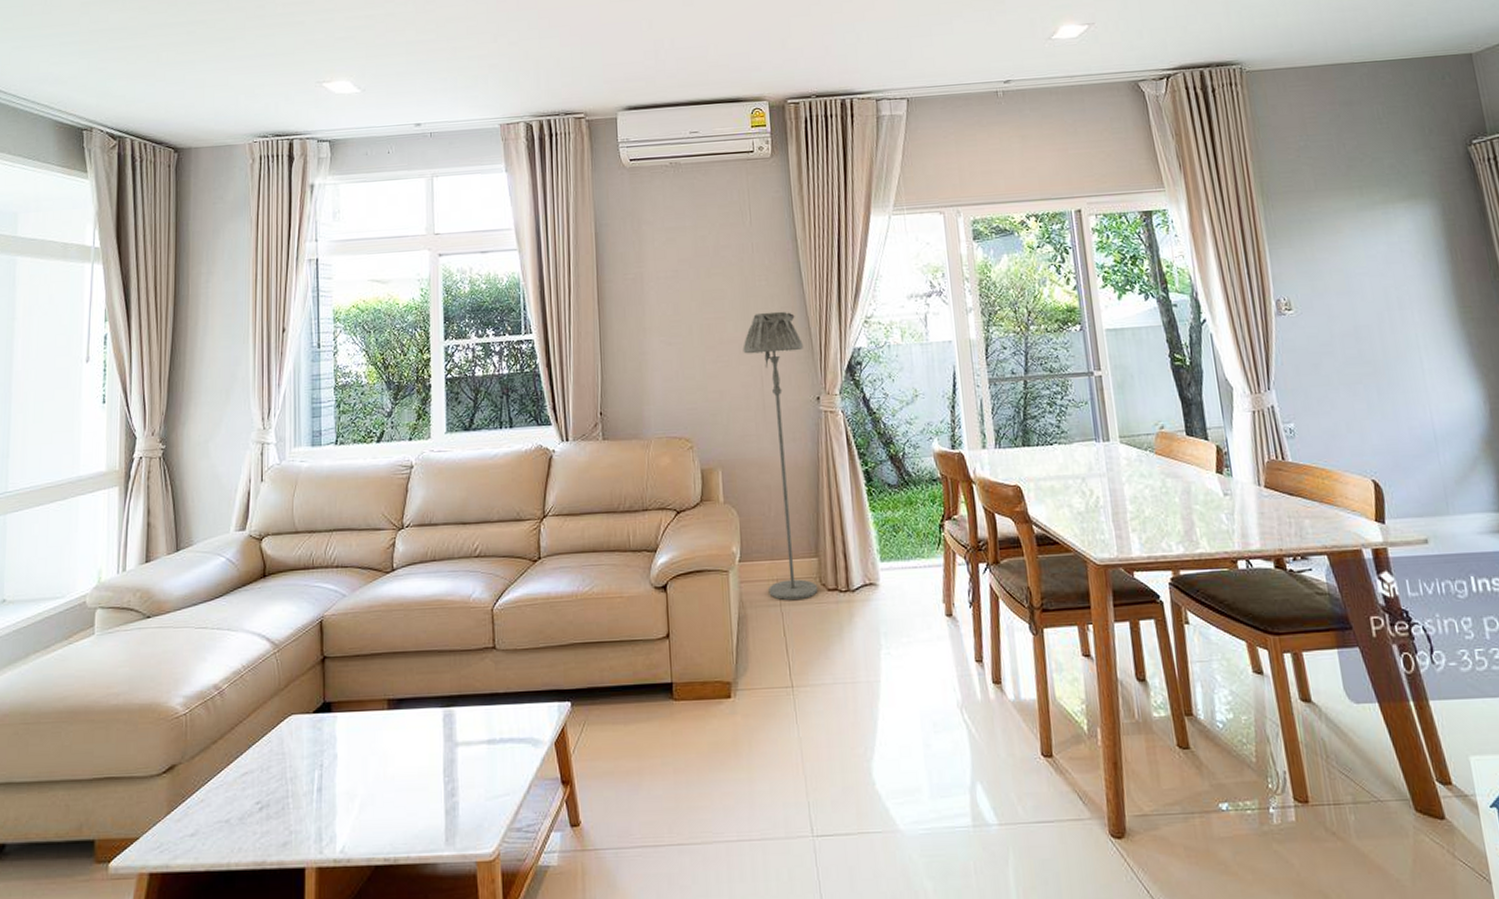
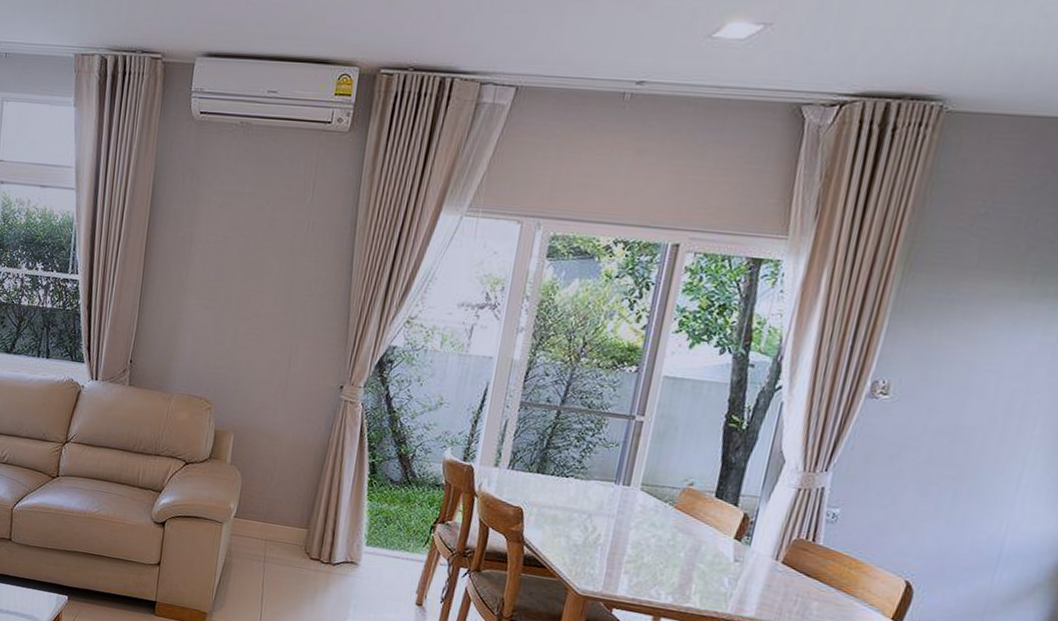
floor lamp: present [743,311,818,600] -> none [256,294,339,562]

